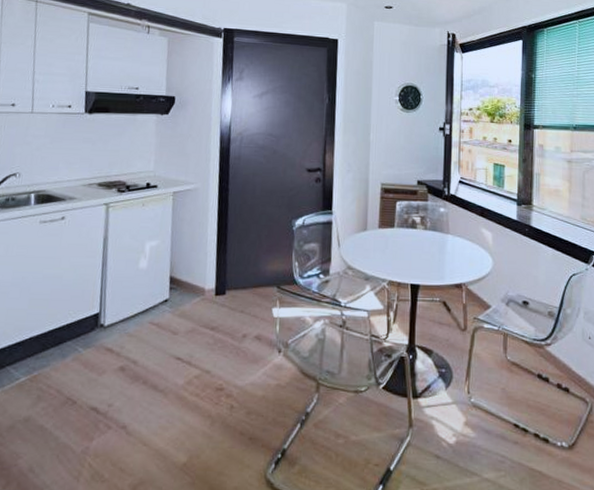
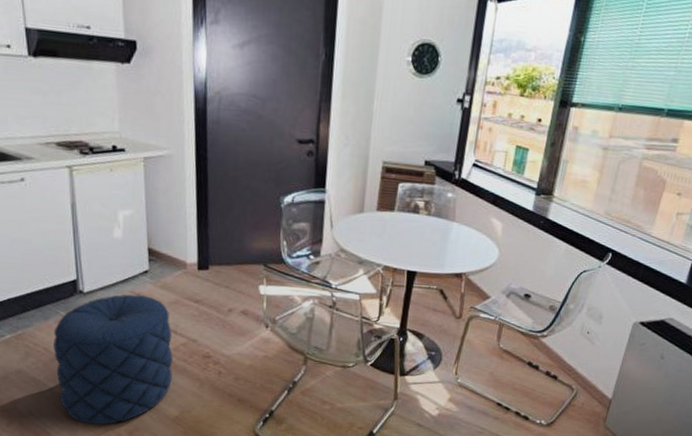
pouf: none [64,325,187,480] -> present [54,294,173,425]

